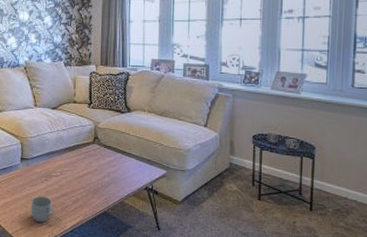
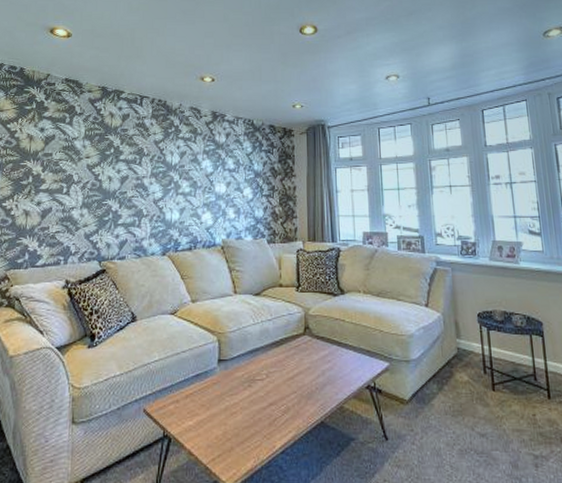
mug: present [31,196,54,222] -> none [231,409,260,443]

